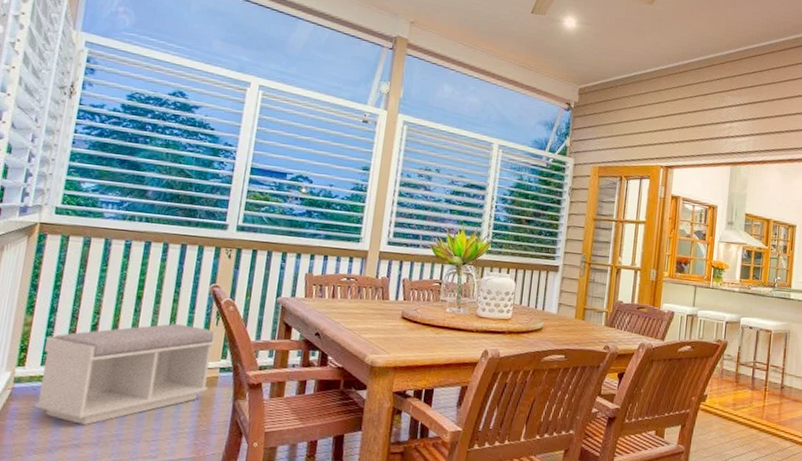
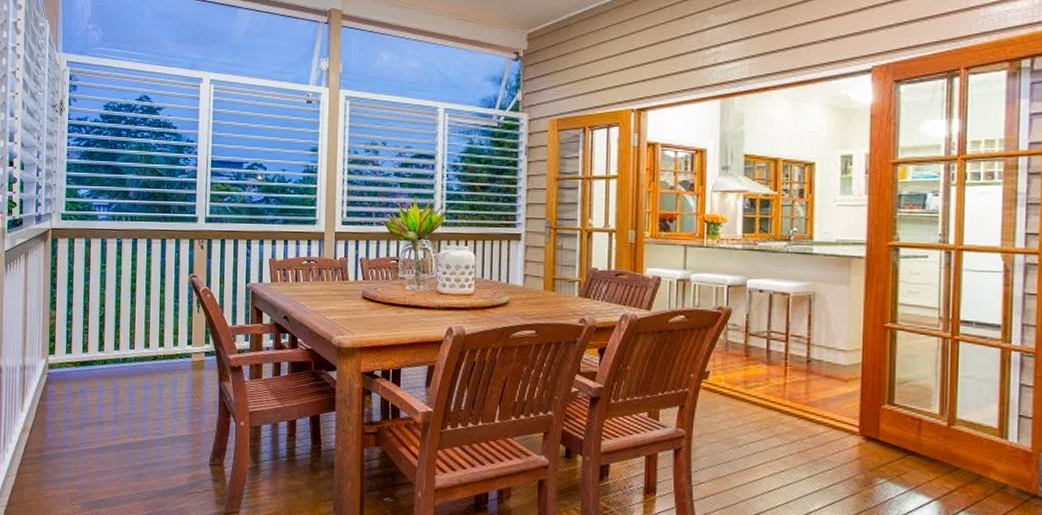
bench: present [35,323,216,425] -> none [66,312,199,405]

